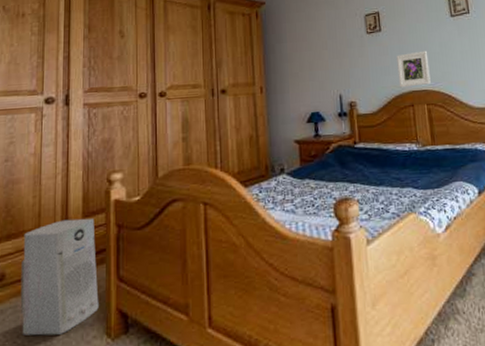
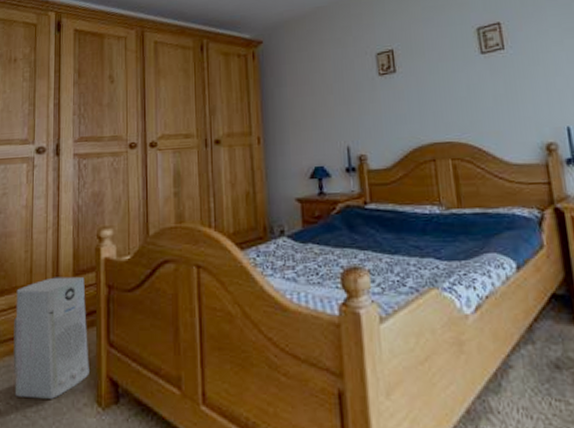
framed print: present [396,50,431,88] -> none [414,94,456,139]

